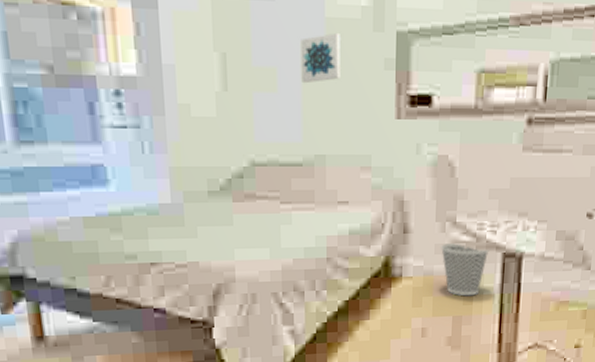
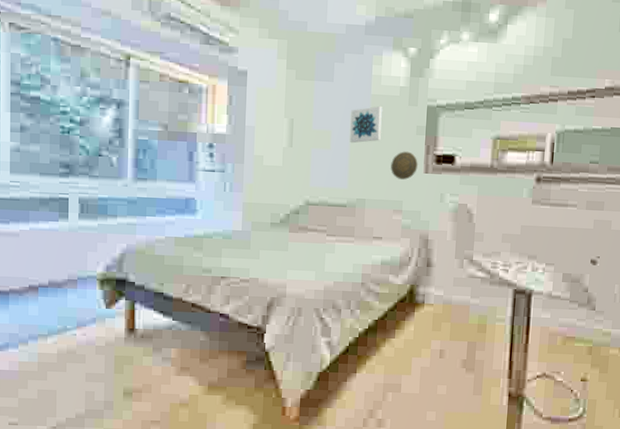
decorative plate: none [355,92,388,128] -> present [391,151,418,180]
wastebasket: present [441,243,489,296] -> none [459,278,502,325]

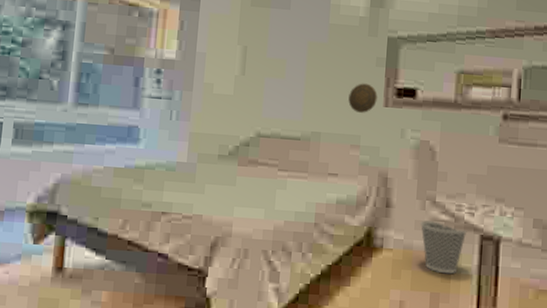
wall art: present [350,105,382,144] -> none [306,35,341,74]
wastebasket: none [459,278,502,325] -> present [421,220,467,274]

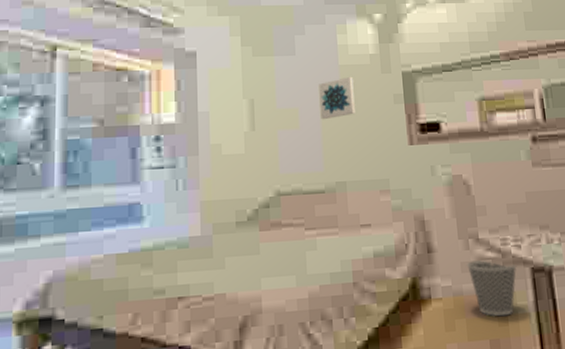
wall art: none [306,35,341,74] -> present [319,76,355,120]
decorative plate: present [348,83,378,113] -> none [370,123,401,155]

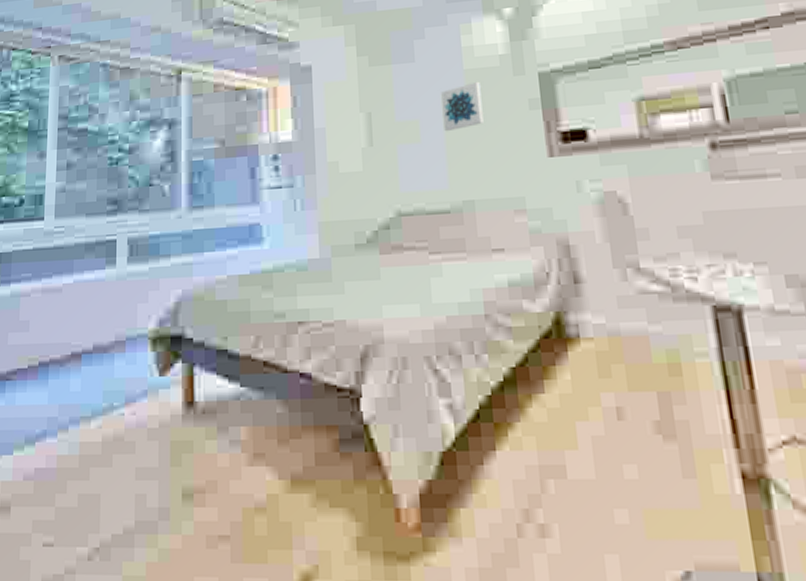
wastebasket: present [467,260,517,317] -> none [625,294,693,364]

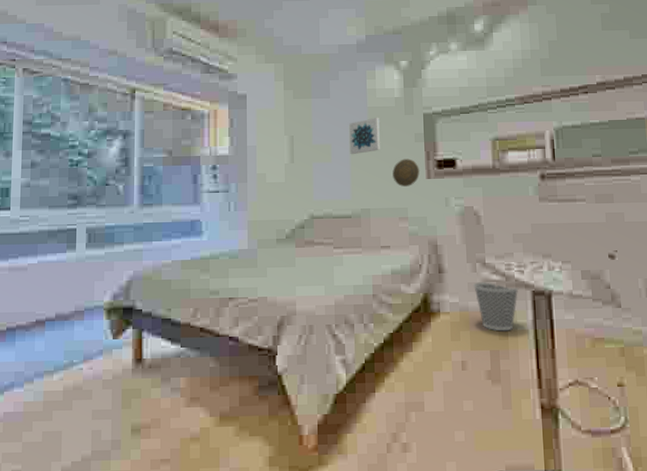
decorative plate: none [501,132,539,169] -> present [392,159,420,187]
wastebasket: none [625,294,693,364] -> present [474,282,519,331]

